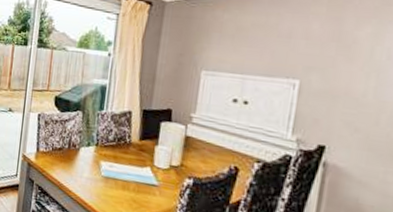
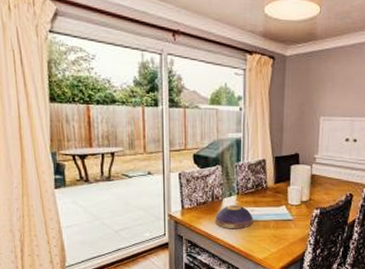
decorative bowl: none [69,155,112,185] -> present [215,204,253,229]

